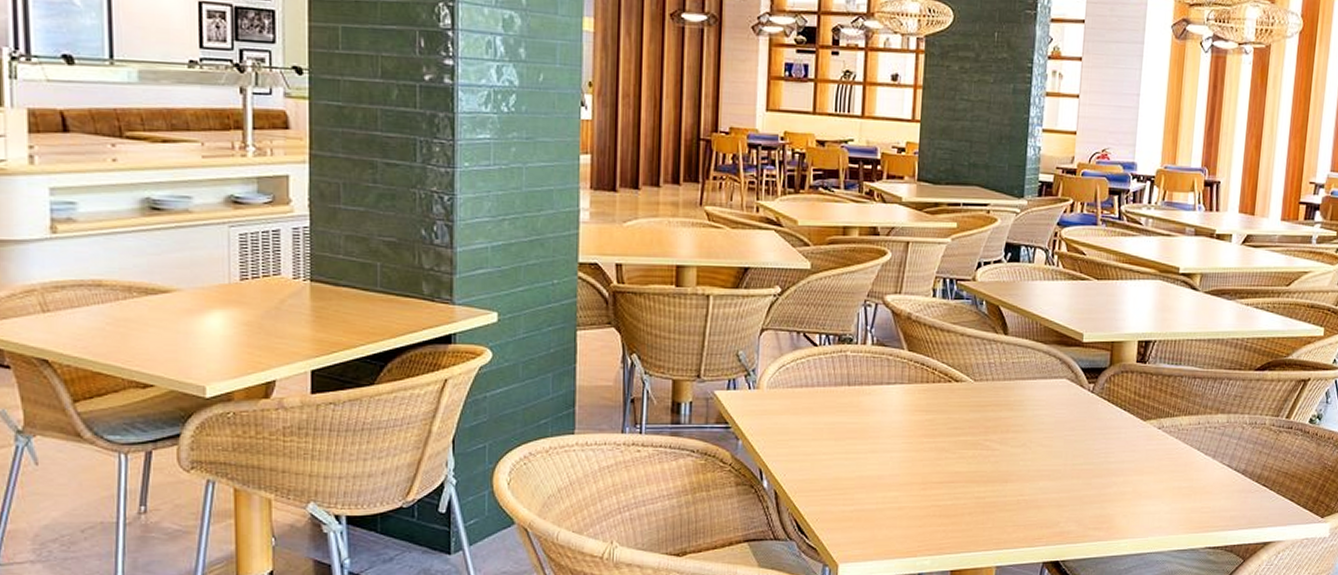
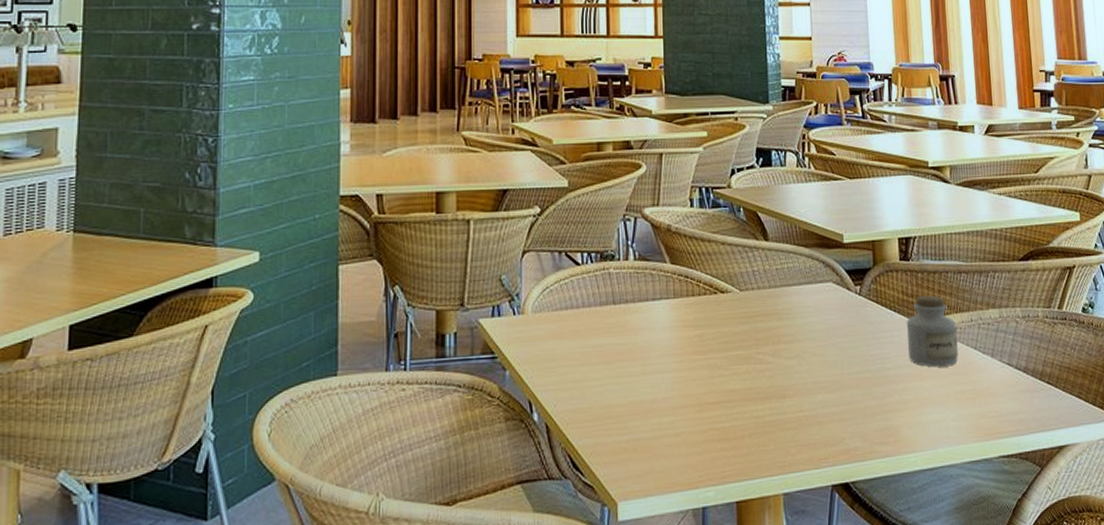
jar: none [1131,397,1183,464] -> present [906,295,958,367]

